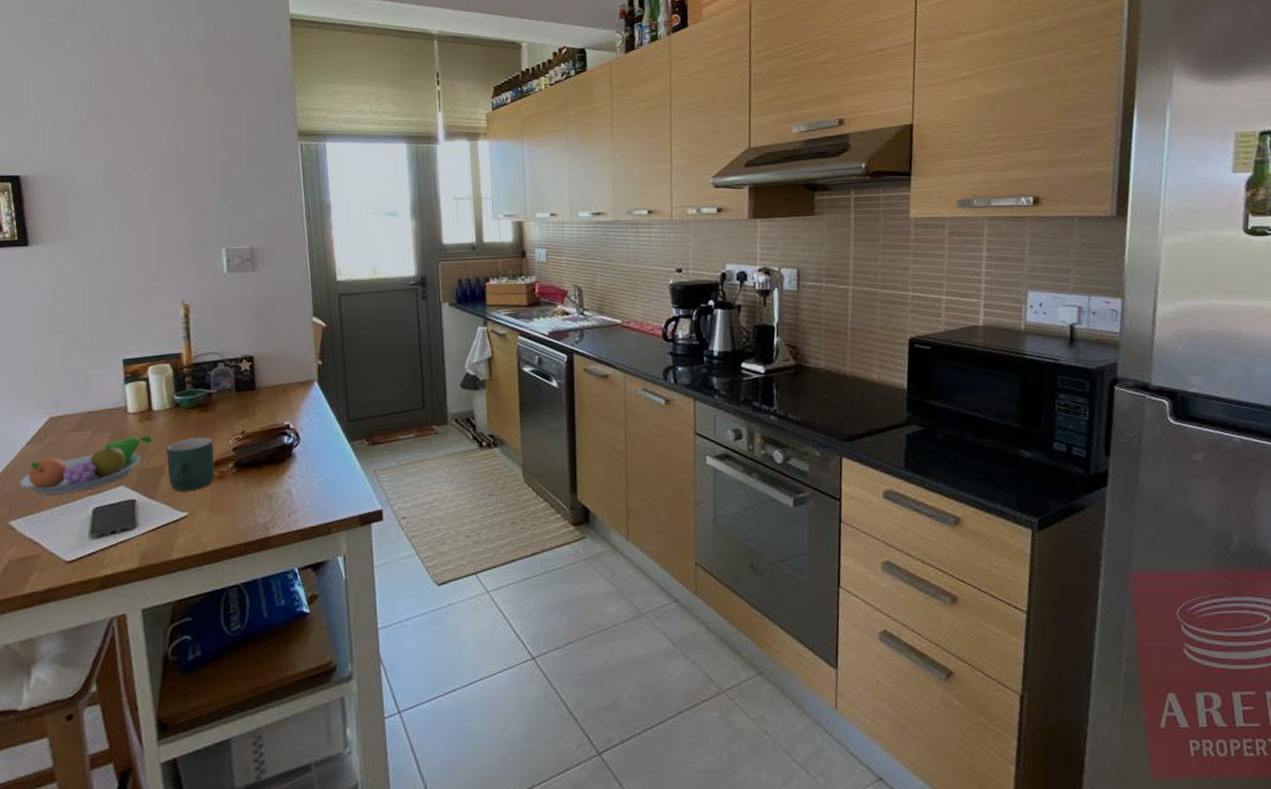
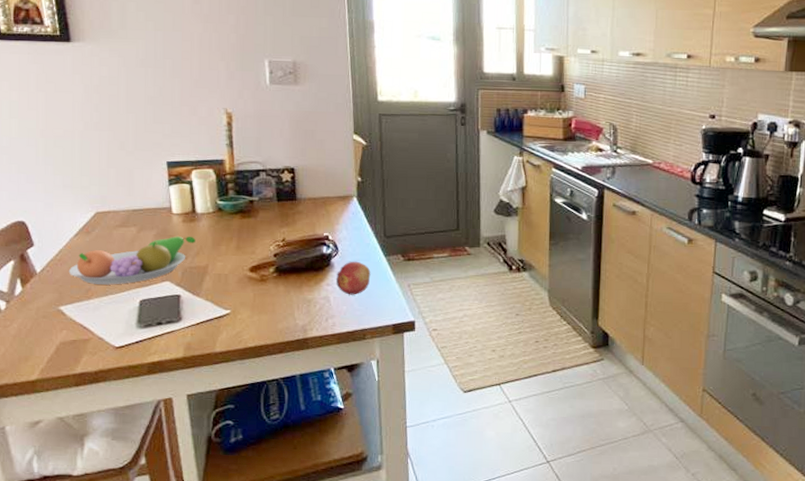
mug: present [166,437,215,492] -> none [210,241,256,291]
fruit: none [299,449,335,487] -> present [336,261,371,295]

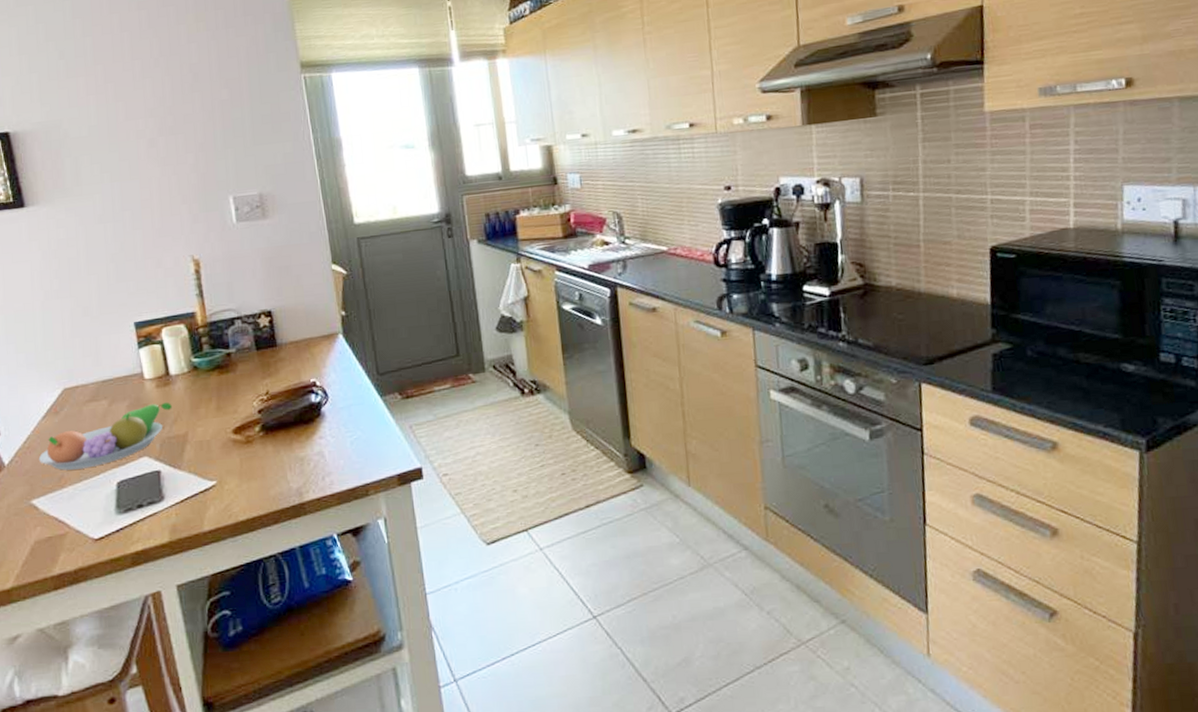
fruit: present [336,261,371,295] -> none [329,406,367,447]

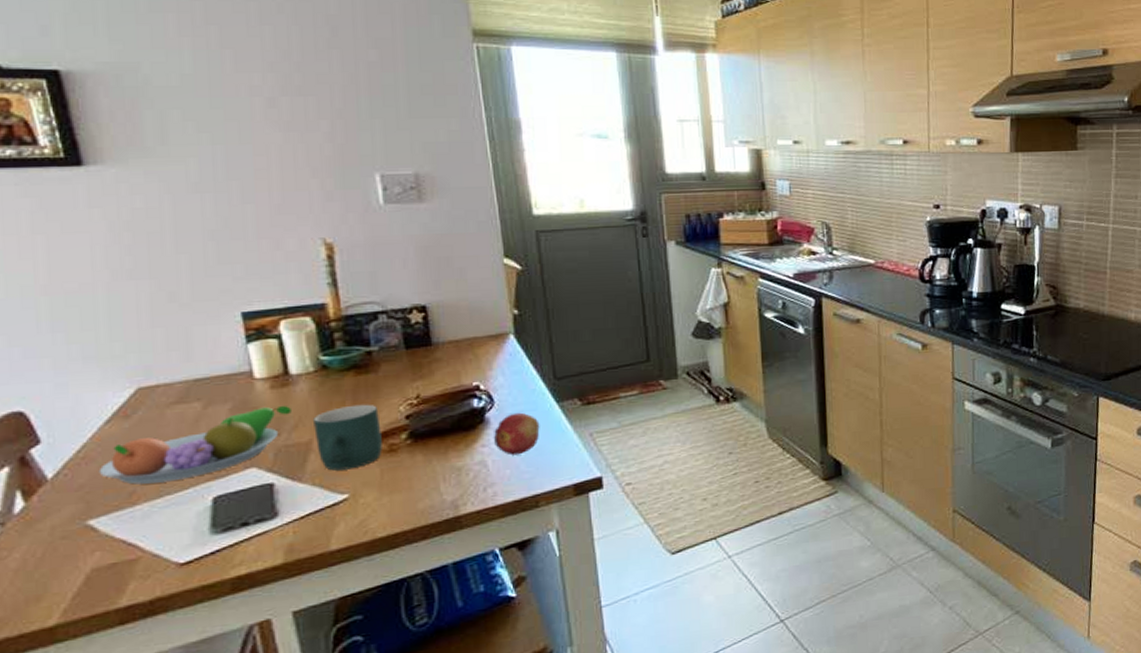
mug: none [188,400,241,460] -> present [313,404,382,471]
fruit: none [329,406,367,447] -> present [494,412,540,456]

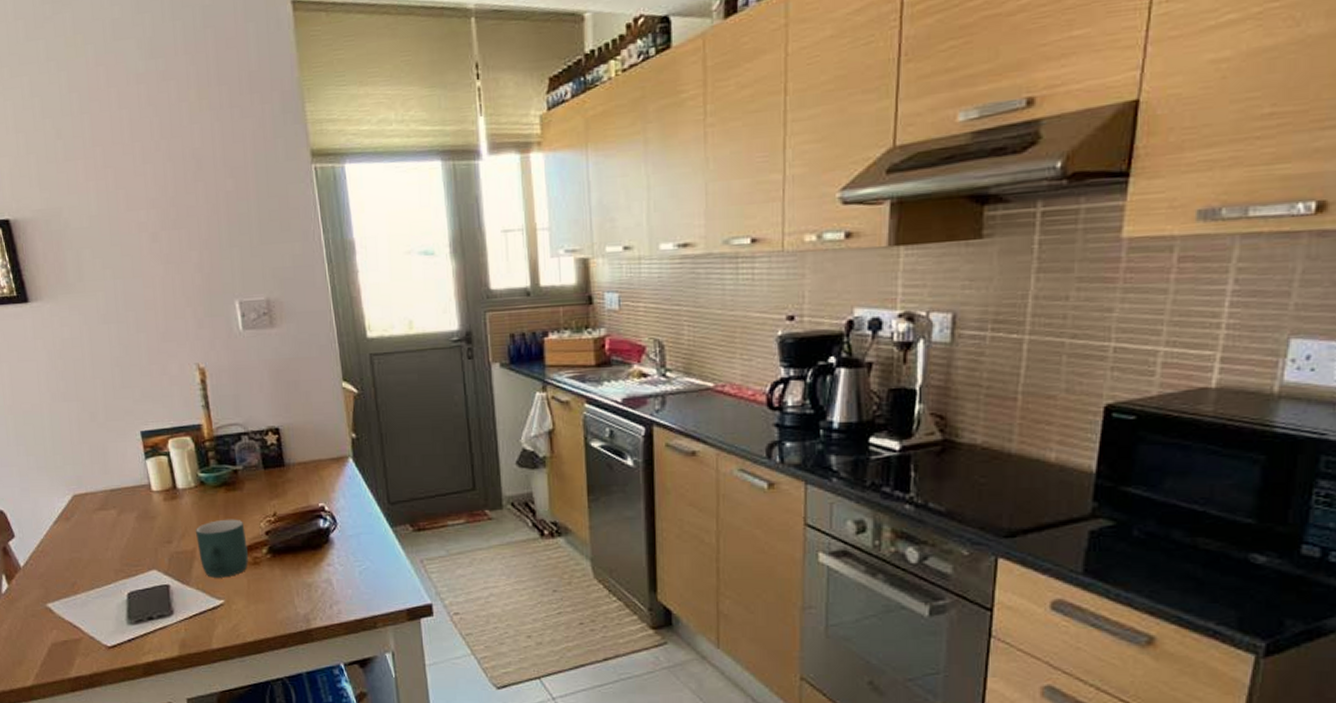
fruit bowl: present [98,405,291,485] -> none [52,516,180,577]
fruit: present [494,412,540,456] -> none [337,535,377,576]

